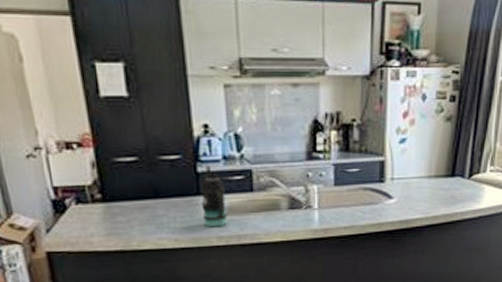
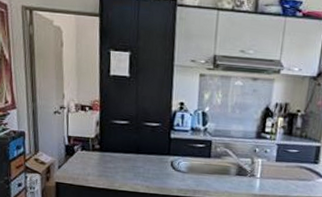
bottle: present [200,166,228,228] -> none [169,134,189,182]

